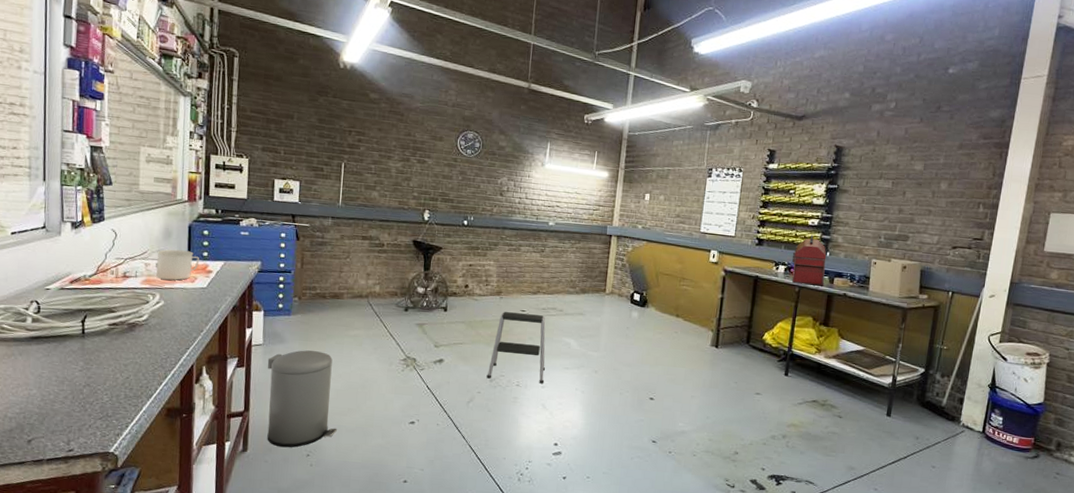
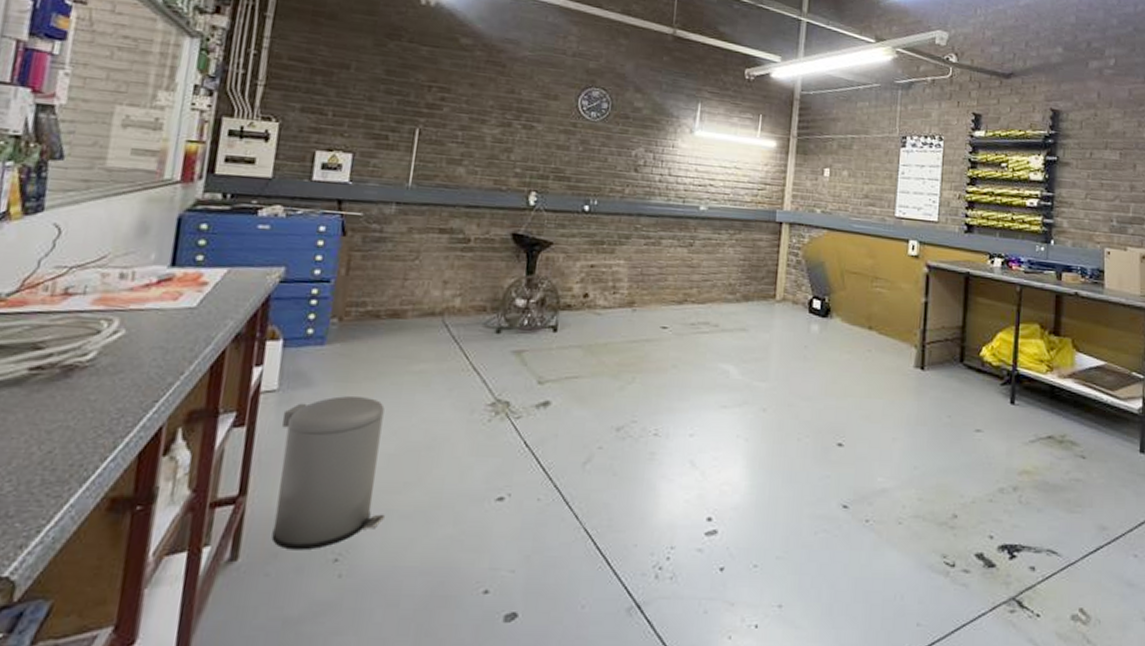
mug: present [156,249,199,280] -> none [117,251,190,298]
step stool: present [486,312,546,384] -> none [611,330,695,431]
toolbox: present [792,234,827,286] -> none [1009,218,1051,284]

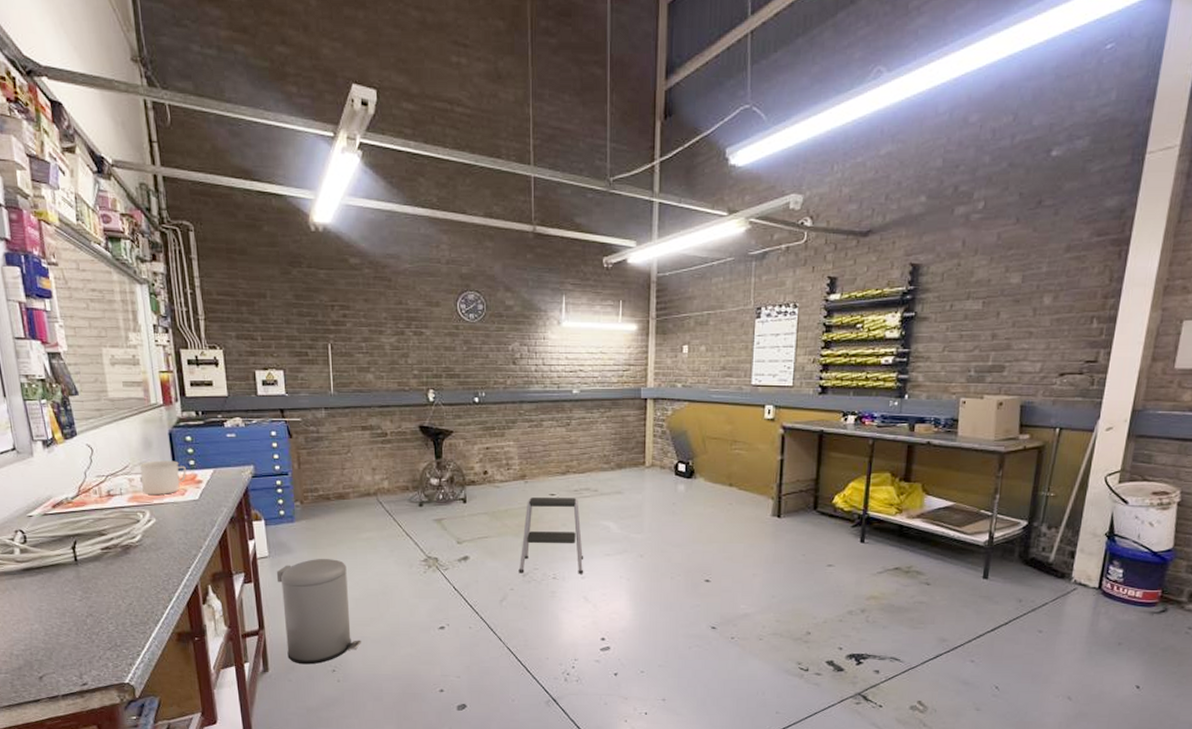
mug: none [117,251,190,298] -> present [139,460,186,495]
step stool: none [611,330,695,431] -> present [518,498,584,574]

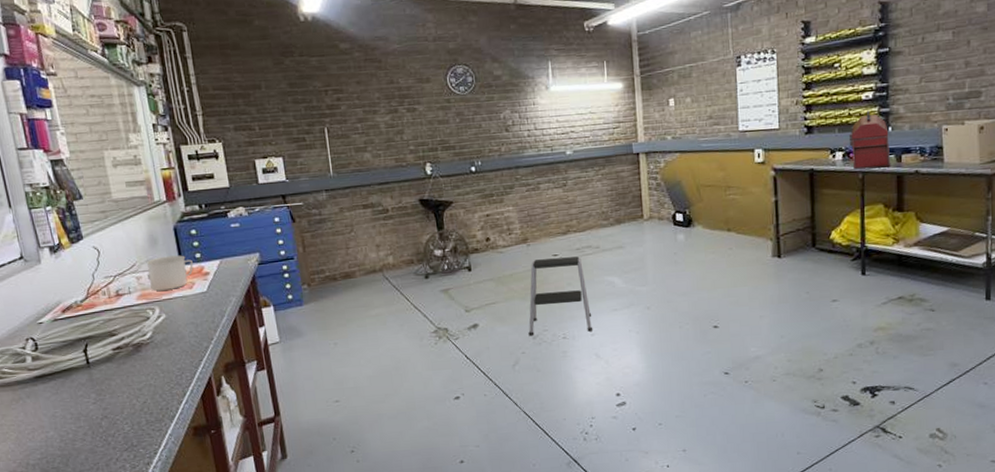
pedal bin: present [276,559,361,665] -> none [288,338,378,448]
toolbox: none [863,375,905,435] -> present [848,110,890,170]

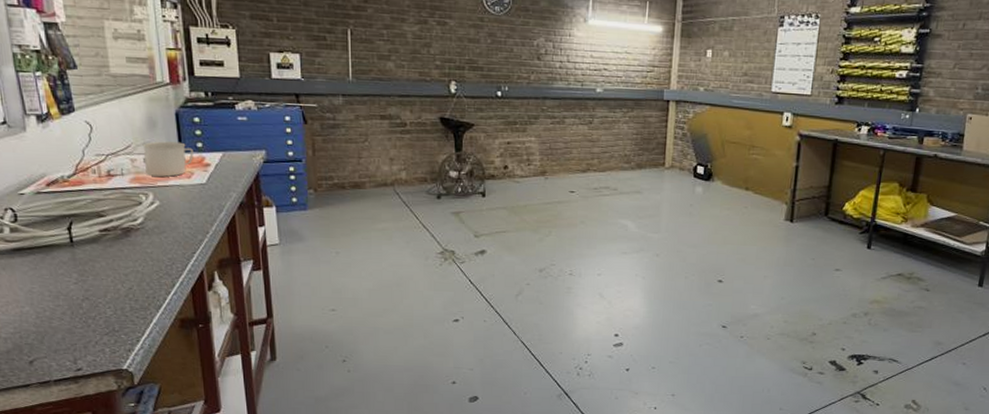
step stool: present [528,256,593,336] -> none [535,194,601,271]
toolbox: present [848,110,890,170] -> none [876,89,916,148]

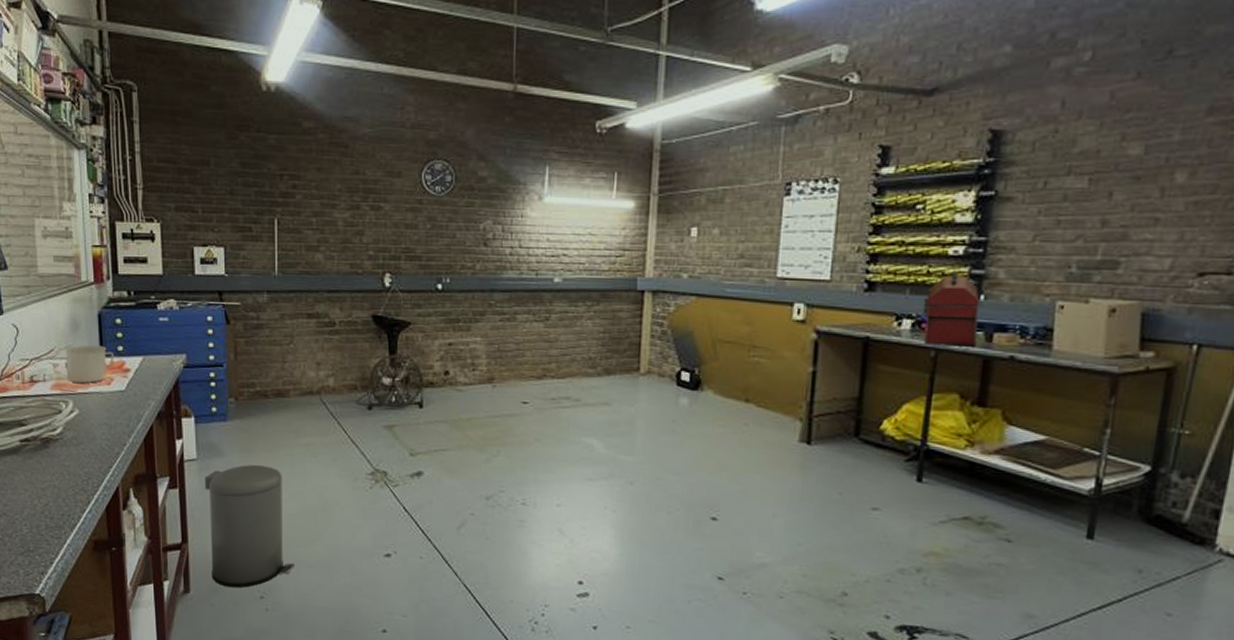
pedal bin: none [287,248,373,354] -> present [204,465,294,588]
toolbox: none [876,89,916,148] -> present [923,269,980,347]

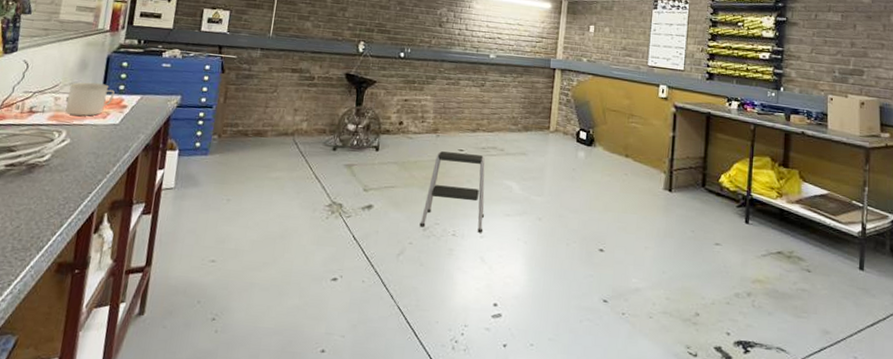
pedal bin: present [204,465,294,588] -> none [168,194,250,310]
step stool: none [481,405,560,501] -> present [419,151,485,233]
toolbox: present [923,269,980,347] -> none [744,68,781,124]

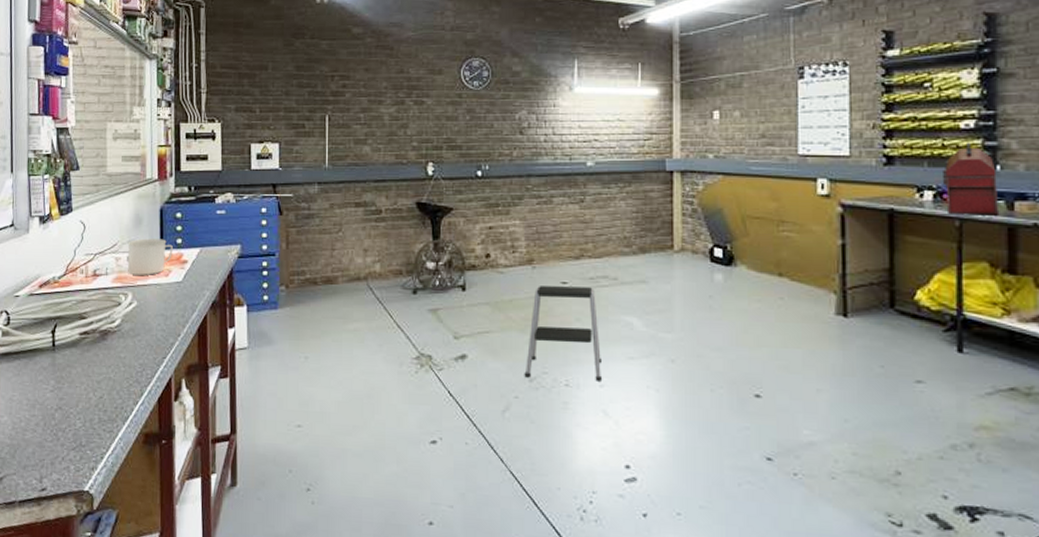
toolbox: none [744,68,781,124] -> present [941,142,998,216]

